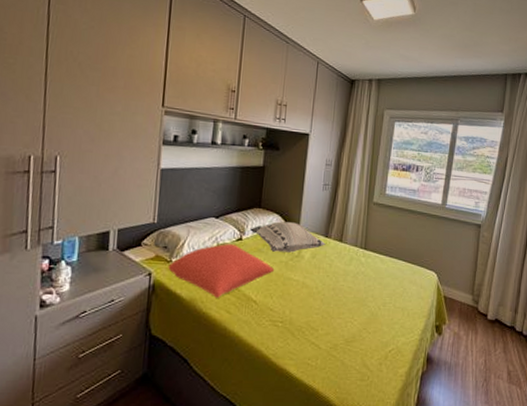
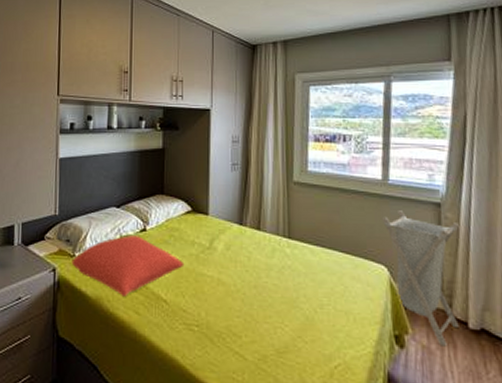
decorative pillow: present [250,221,326,253] -> none [154,209,241,244]
laundry hamper: none [438,229,491,333] -> present [382,210,459,347]

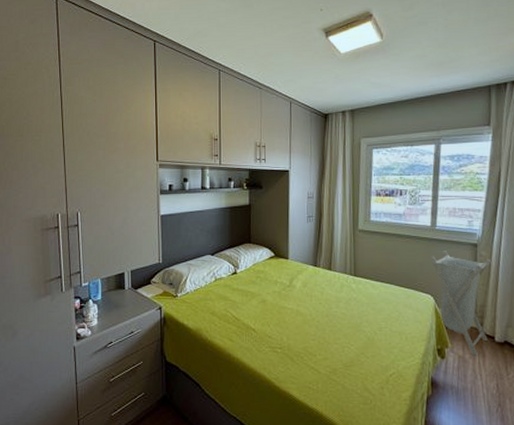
cushion: present [71,236,185,297] -> none [175,278,269,327]

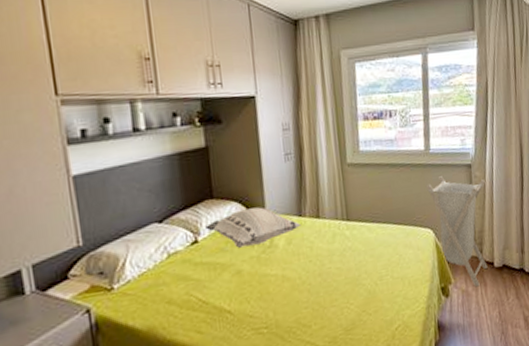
decorative pillow: none [243,254,315,283] -> present [205,207,301,248]

